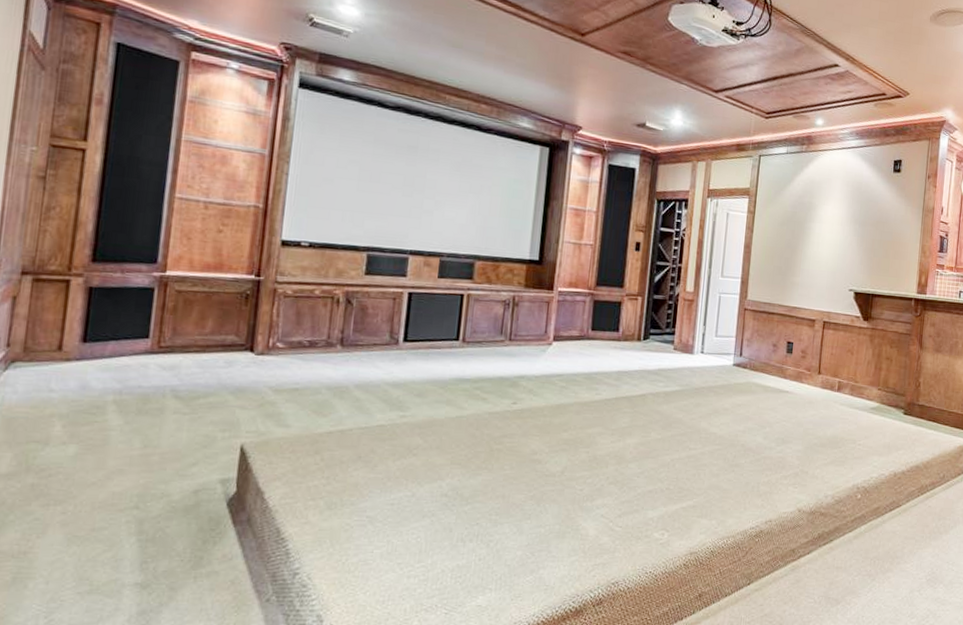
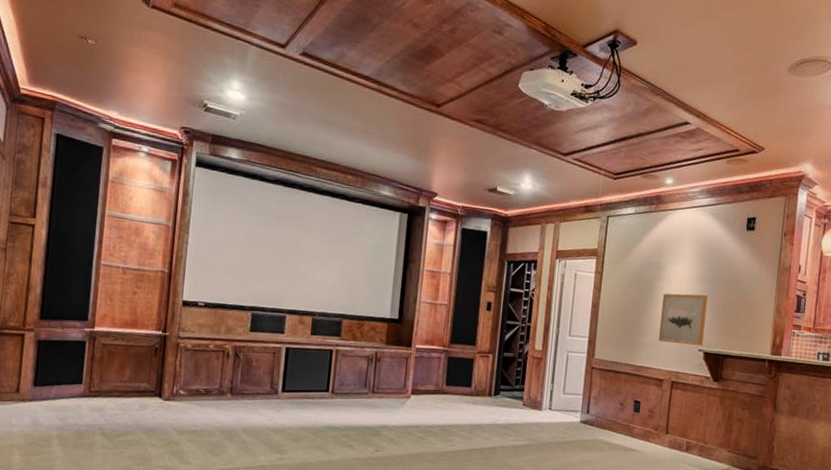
wall art: none [810,233,857,286] -> present [658,293,708,346]

